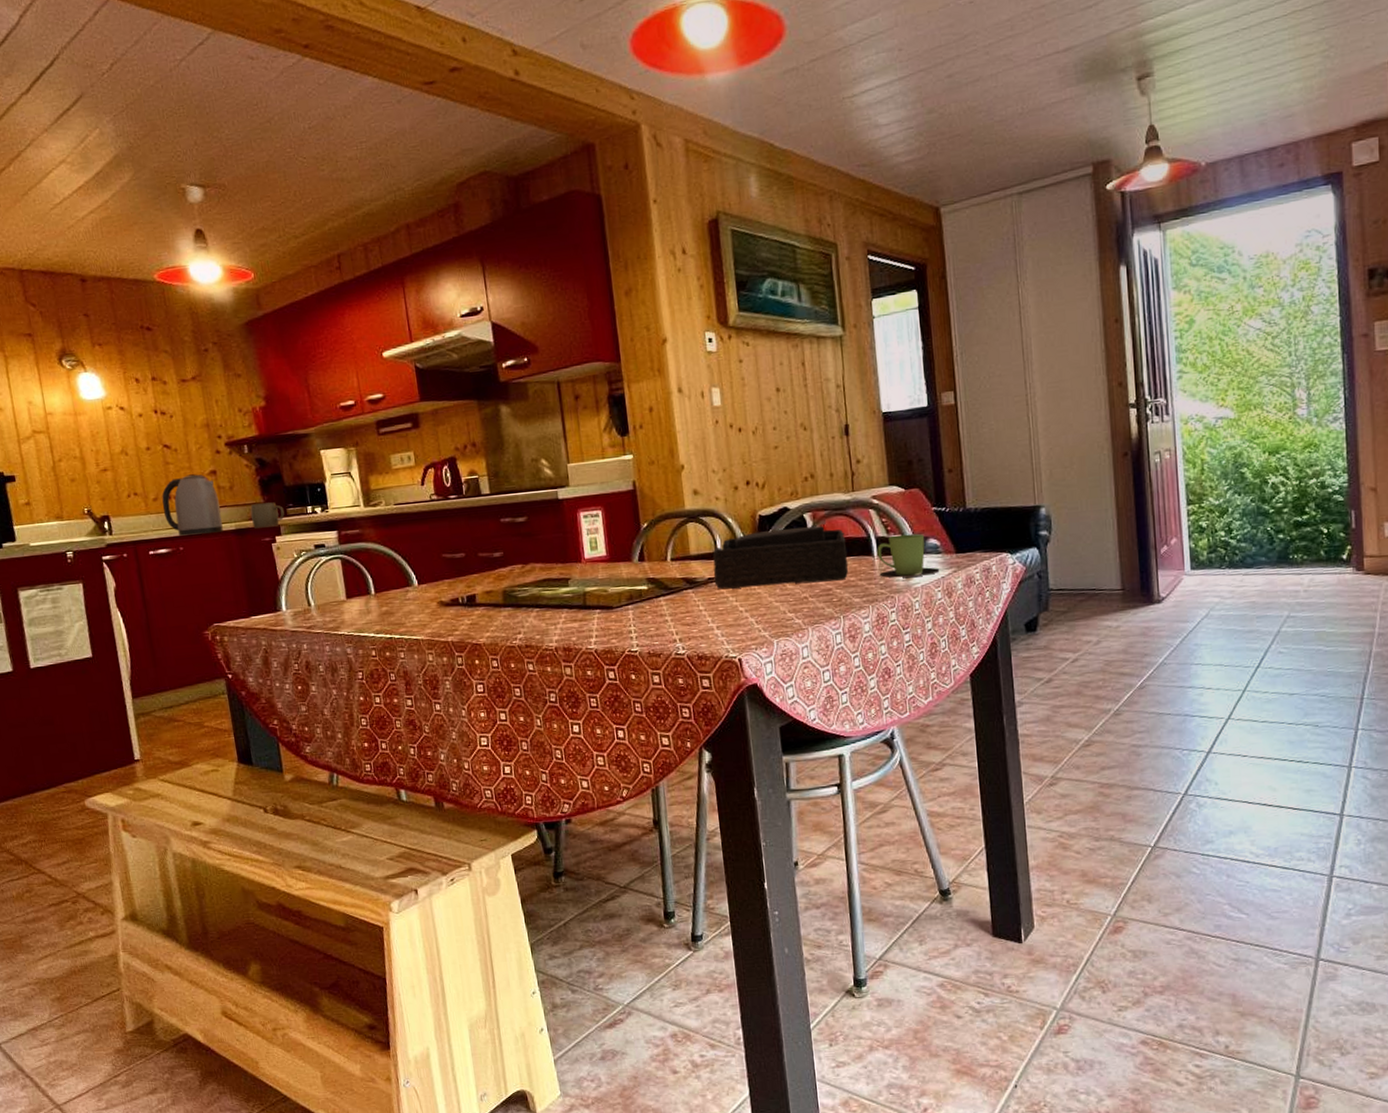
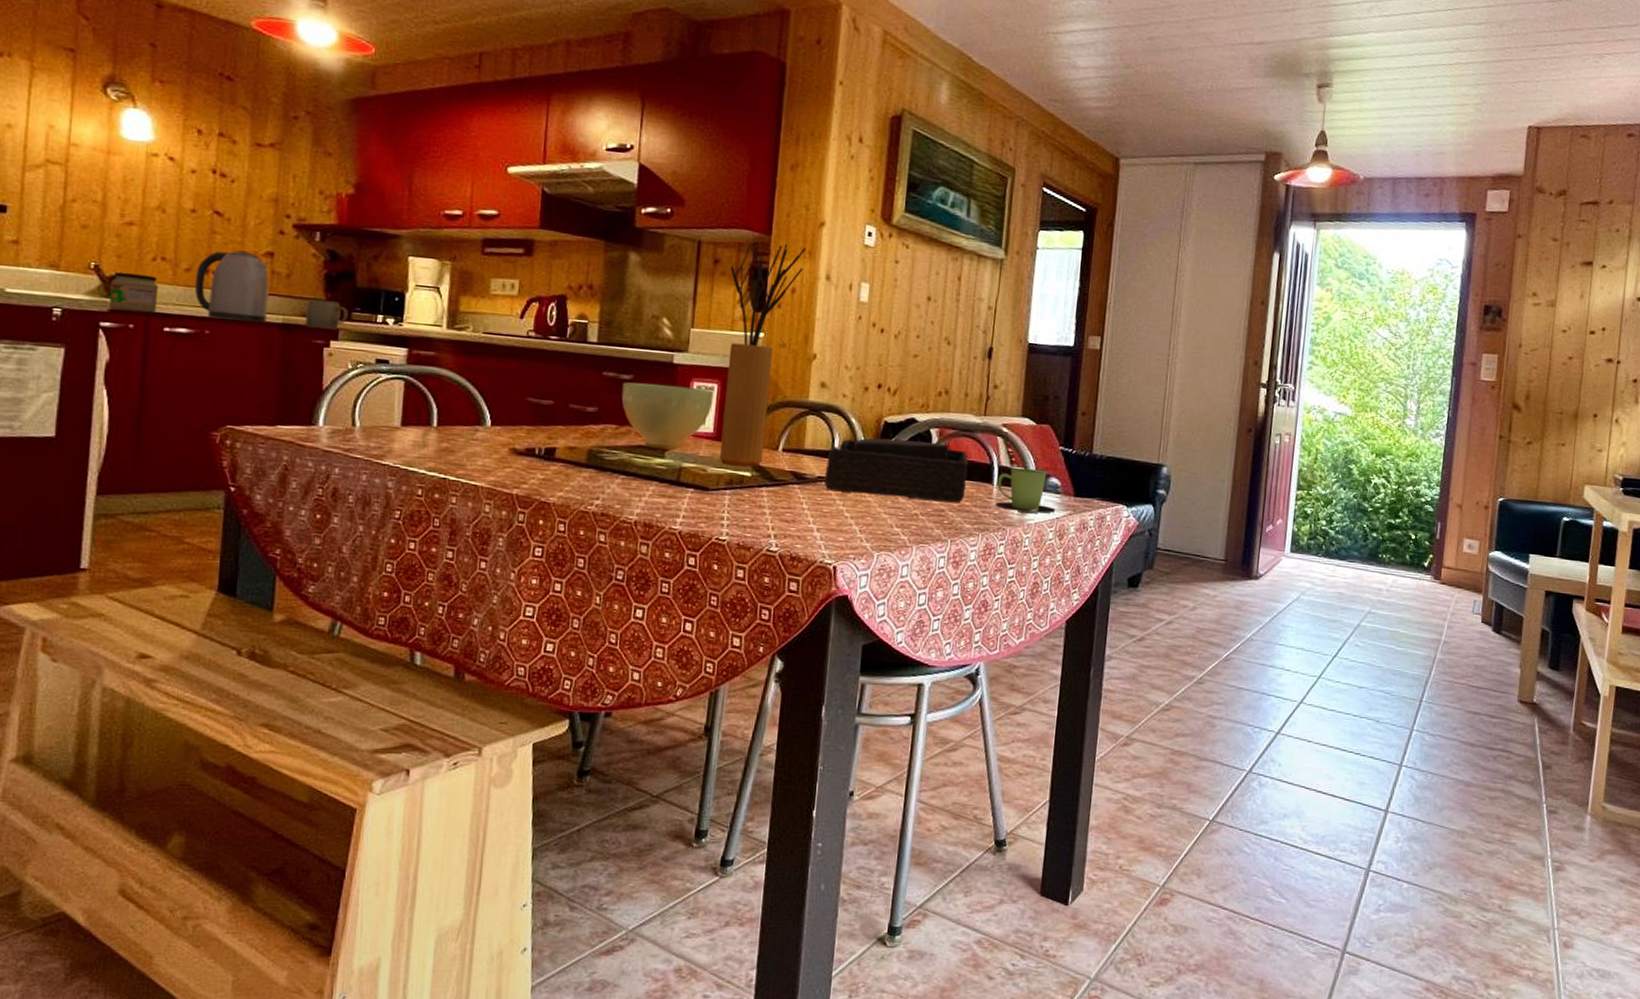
jar: none [102,510,140,545] -> present [108,272,159,314]
bowl: none [519,517,601,580] -> present [621,382,714,451]
vase: none [590,367,656,583] -> present [720,241,807,468]

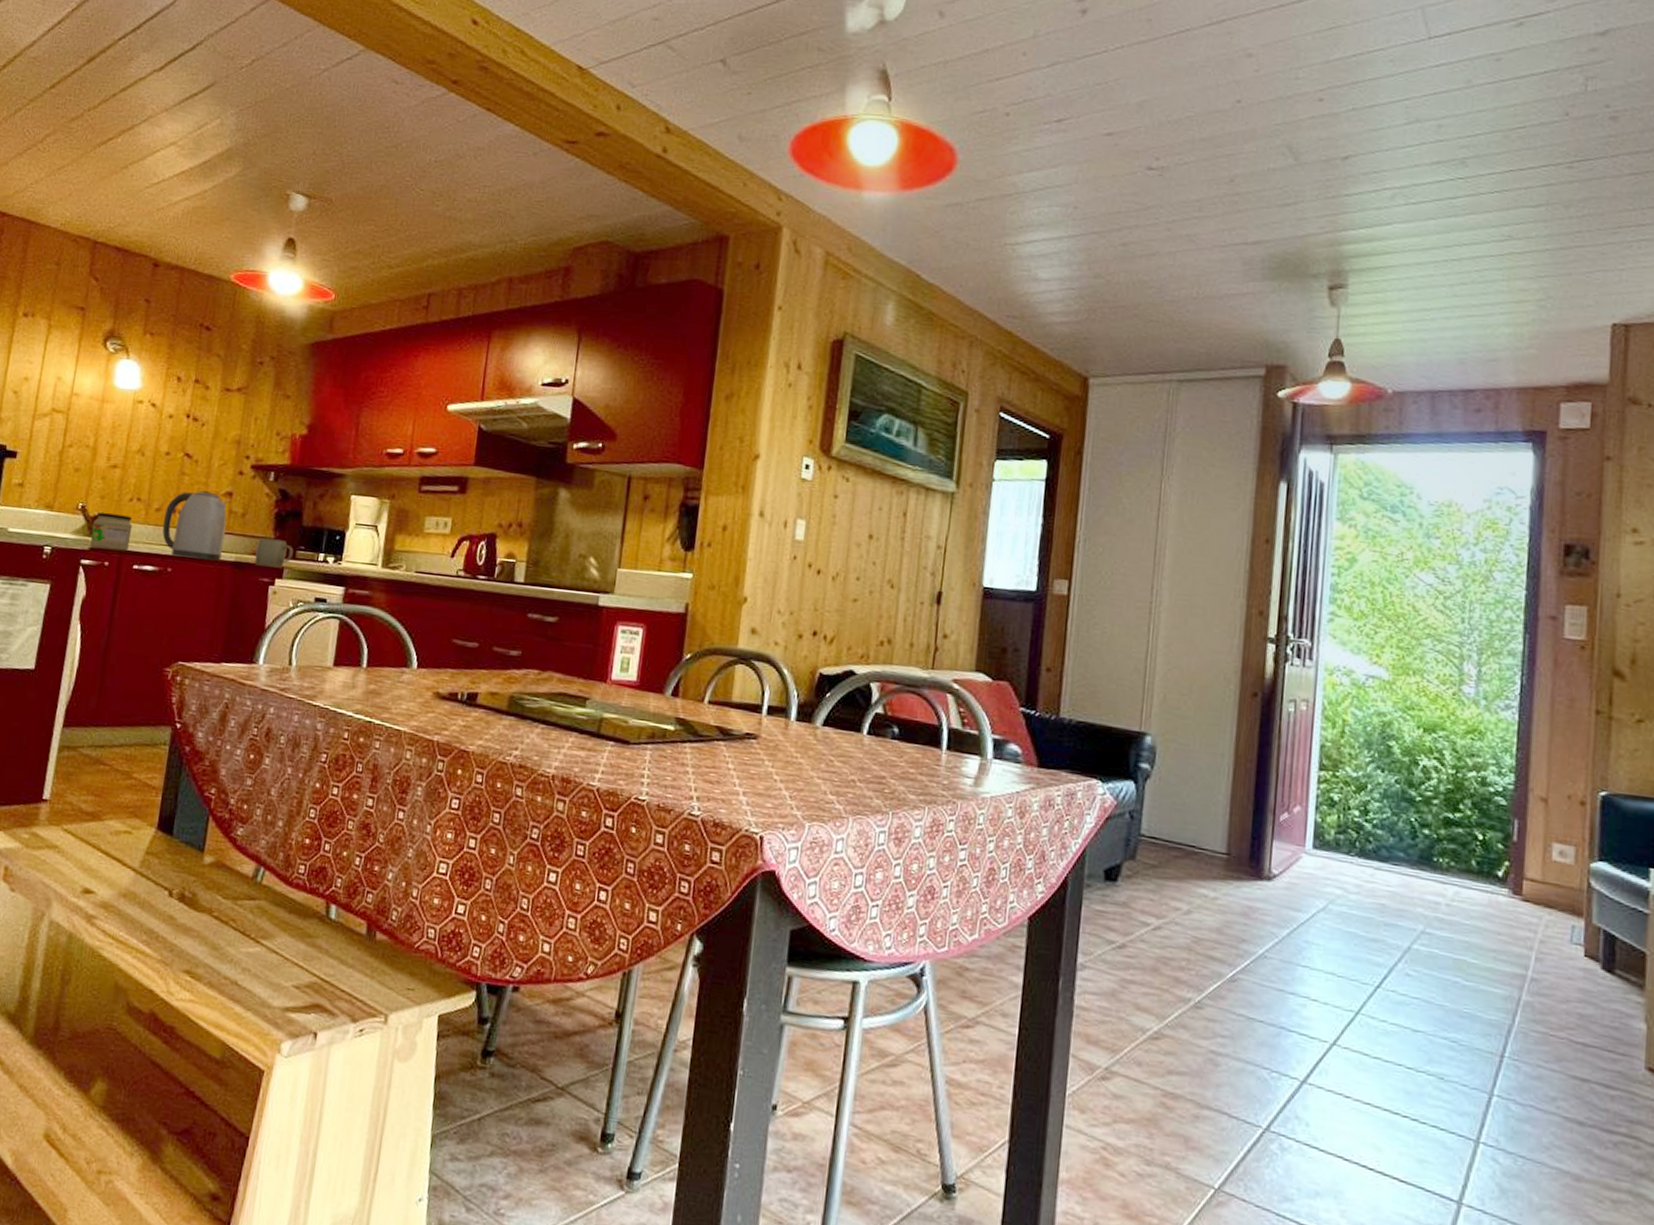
bowl: present [621,382,714,451] -> none [544,624,639,700]
vase: present [720,241,807,468] -> none [642,476,740,721]
napkin holder: present [824,437,969,502] -> none [751,691,914,769]
cup: present [995,467,1056,514] -> none [944,730,1016,786]

